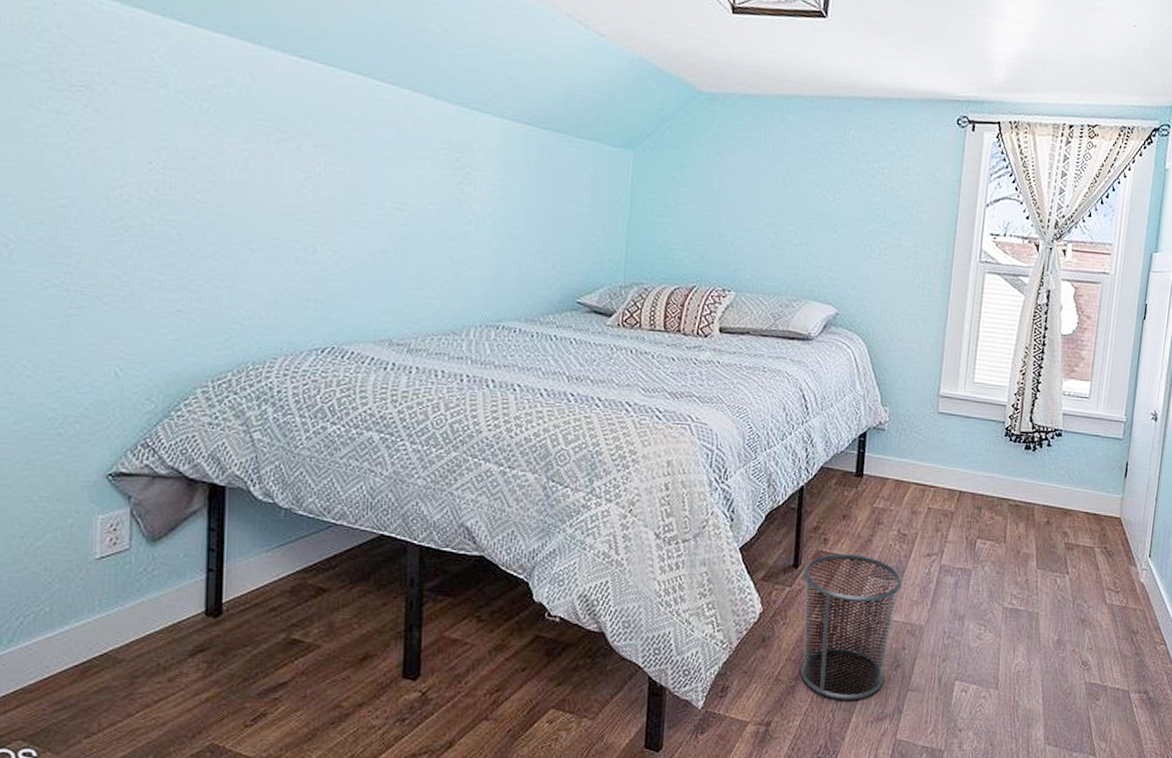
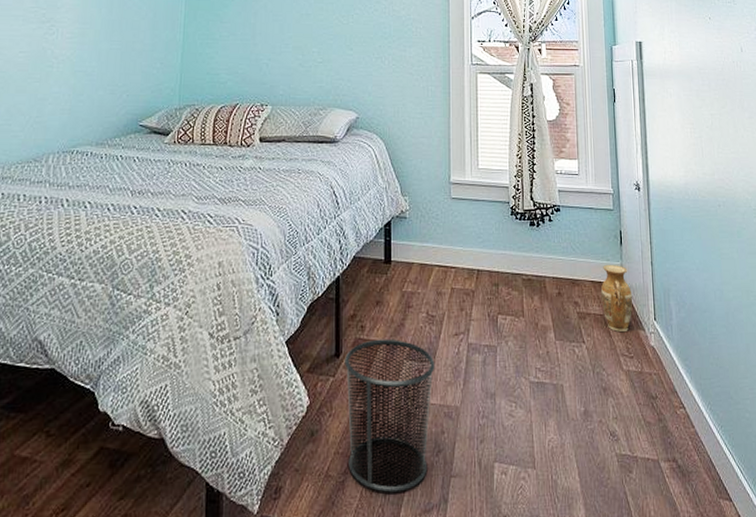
vase: none [1093,497,1129,567] -> present [600,265,633,333]

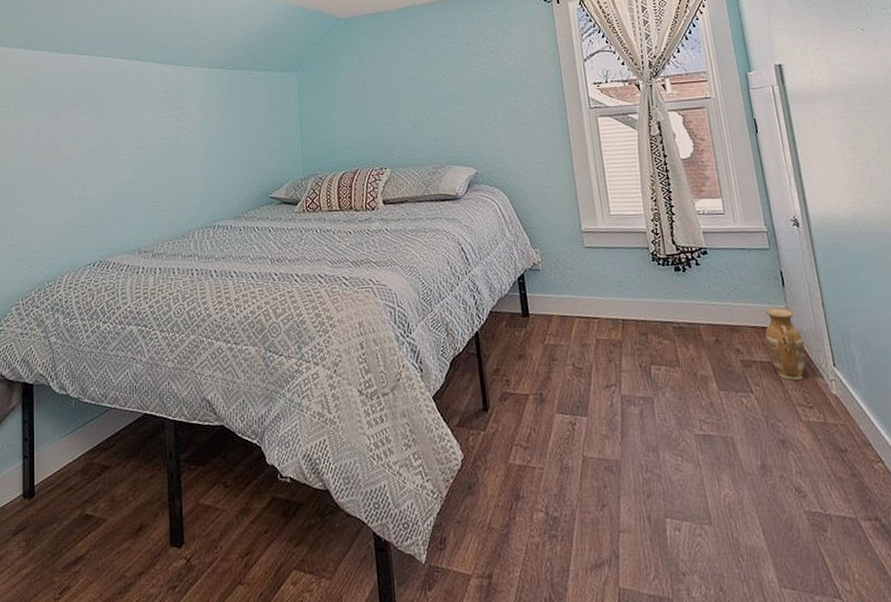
waste bin: present [345,339,435,493] -> none [493,392,593,547]

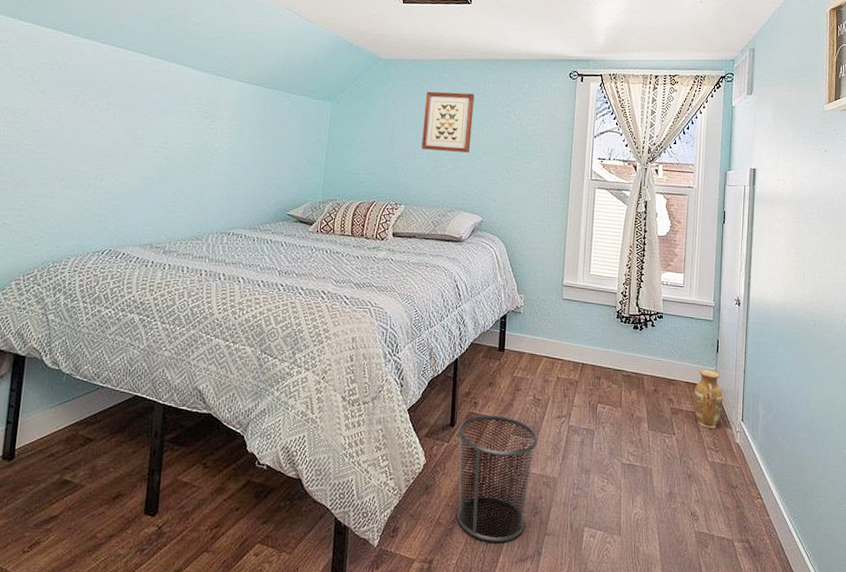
wall art: none [392,37,450,105] -> present [421,91,475,153]
waste bin: none [493,392,593,547] -> present [457,414,538,543]

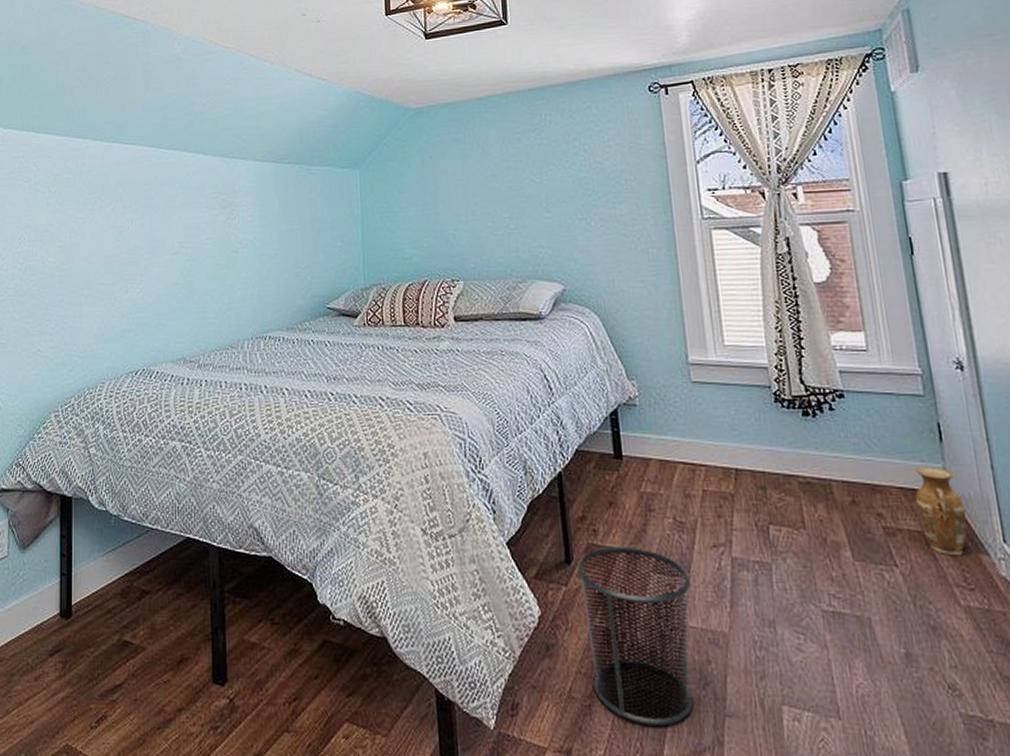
wall art: present [421,91,475,153] -> none [468,132,535,209]

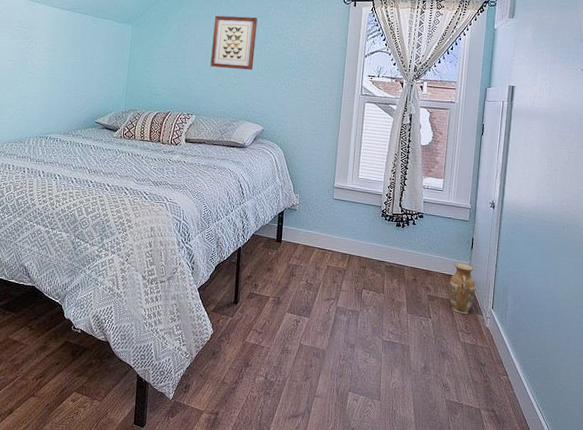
wall art: none [468,132,535,209] -> present [210,15,258,70]
waste bin: present [577,546,694,726] -> none [239,295,310,401]

